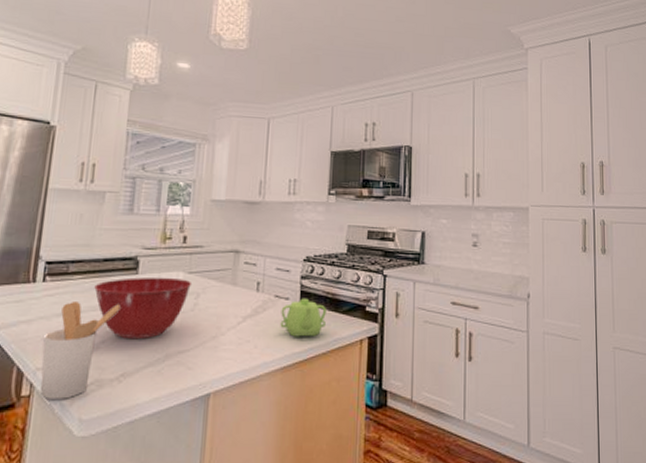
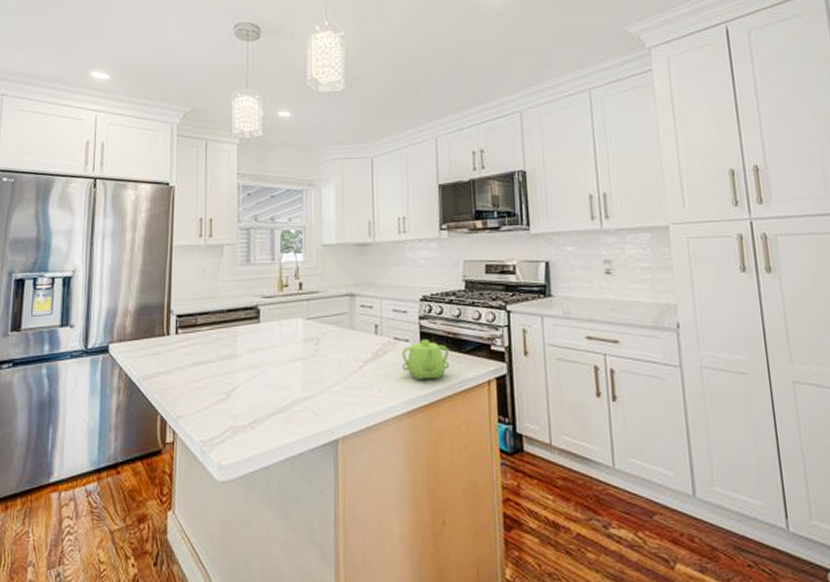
utensil holder: present [40,302,121,399] -> none [181,352,247,446]
mixing bowl: present [94,277,192,340] -> none [221,324,312,387]

